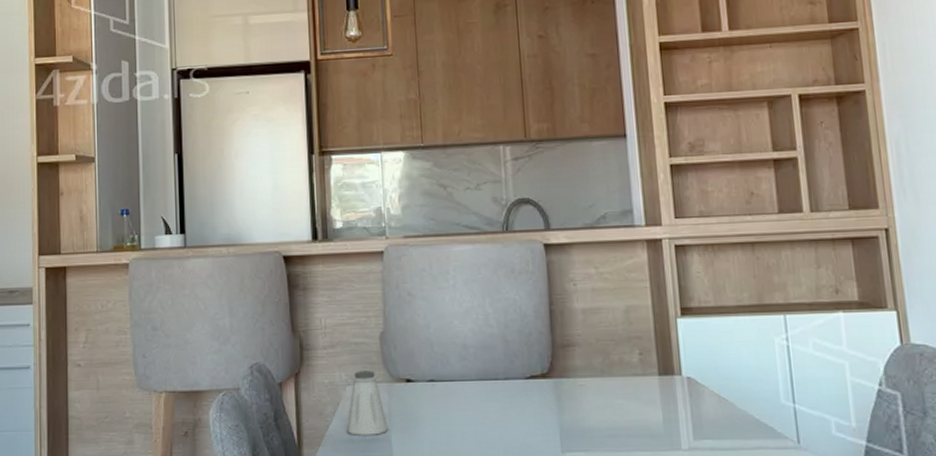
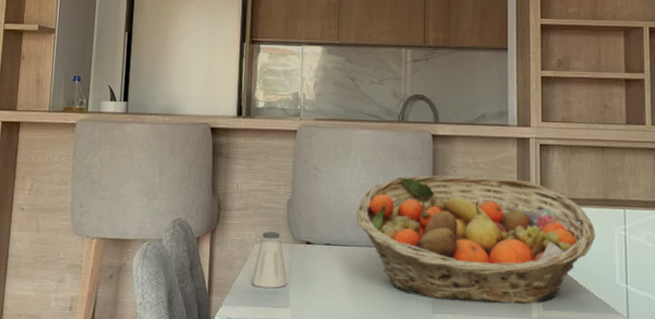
fruit basket: none [462,288,752,437] -> present [357,175,596,304]

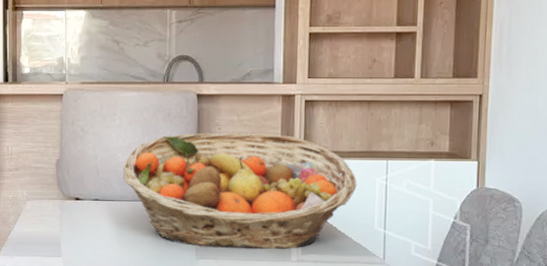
saltshaker: present [252,231,287,288] -> none [25,189,59,240]

